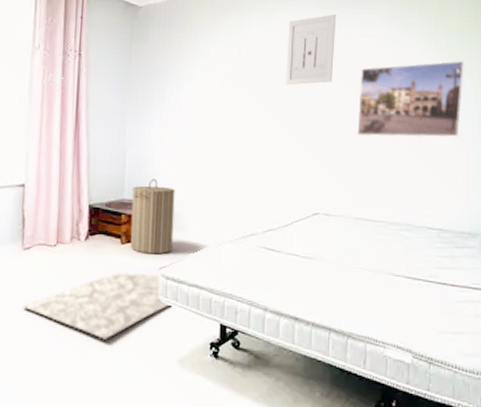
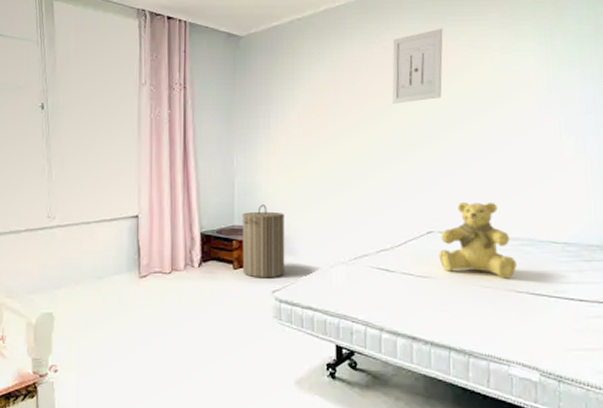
rug: present [22,271,169,340] -> none [141,296,284,362]
teddy bear: none [323,186,395,262] -> present [439,203,517,279]
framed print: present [357,60,464,138] -> none [469,66,585,150]

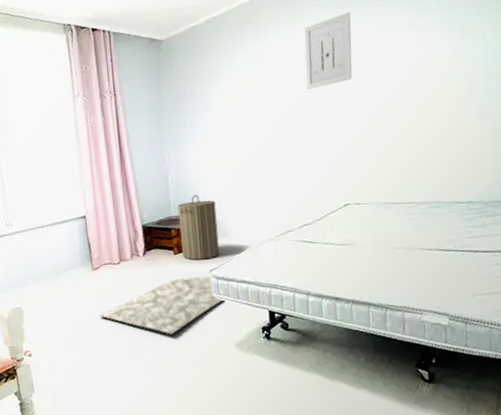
rug: none [141,296,284,362] -> present [99,276,223,335]
teddy bear: present [439,203,517,279] -> none [356,172,426,239]

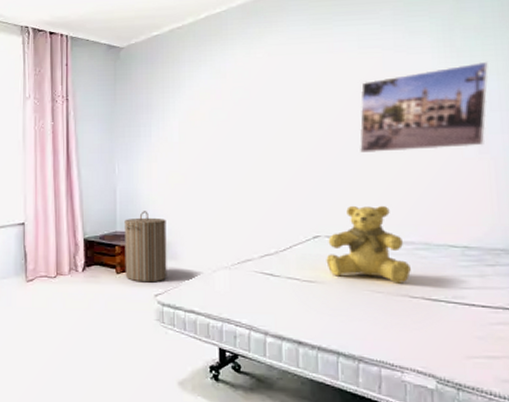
rug: present [99,276,223,335] -> none [29,299,167,363]
wall art: present [304,11,352,89] -> none [276,29,330,108]
teddy bear: none [356,172,426,239] -> present [326,206,411,283]
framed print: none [379,34,487,126] -> present [359,61,489,153]

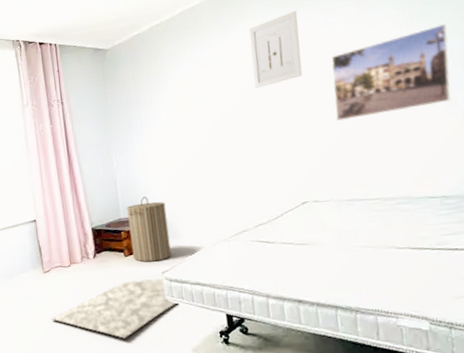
rug: none [29,299,167,363] -> present [51,278,177,339]
wall art: none [276,29,330,108] -> present [249,10,303,88]
teddy bear: present [326,206,411,283] -> none [315,167,395,237]

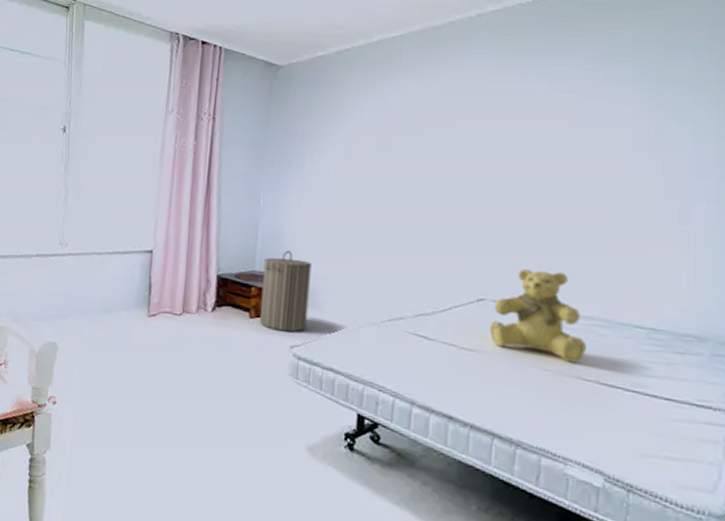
rug: present [51,278,177,339] -> none [145,346,300,417]
wall art: present [249,10,303,88] -> none [450,66,519,151]
teddy bear: none [315,167,395,237] -> present [489,269,586,363]
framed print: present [331,23,451,121] -> none [540,119,698,216]

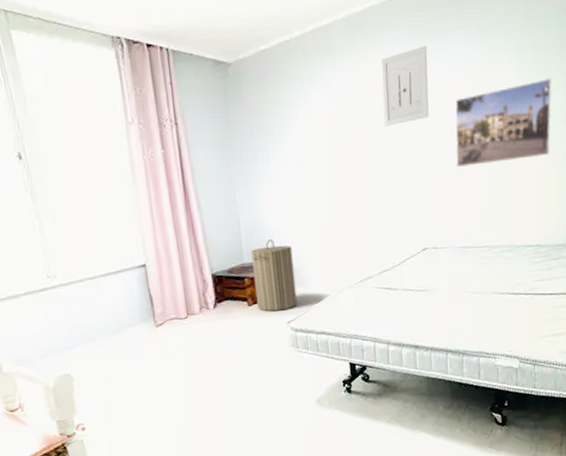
wall art: none [450,66,519,151] -> present [381,45,429,126]
teddy bear: present [489,269,586,363] -> none [433,215,499,283]
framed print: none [540,119,698,216] -> present [455,77,552,167]

